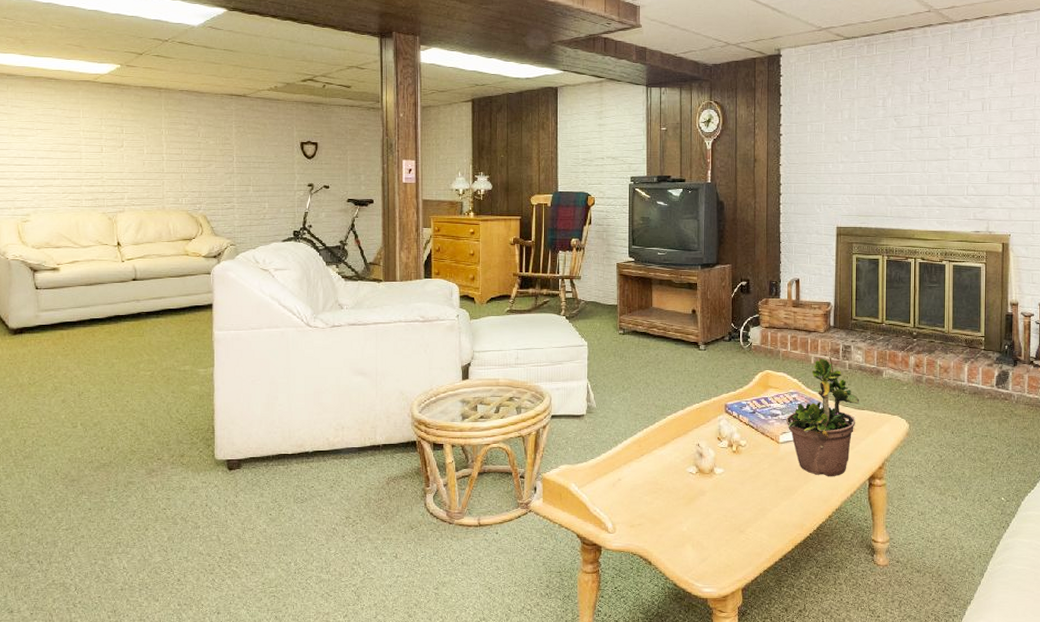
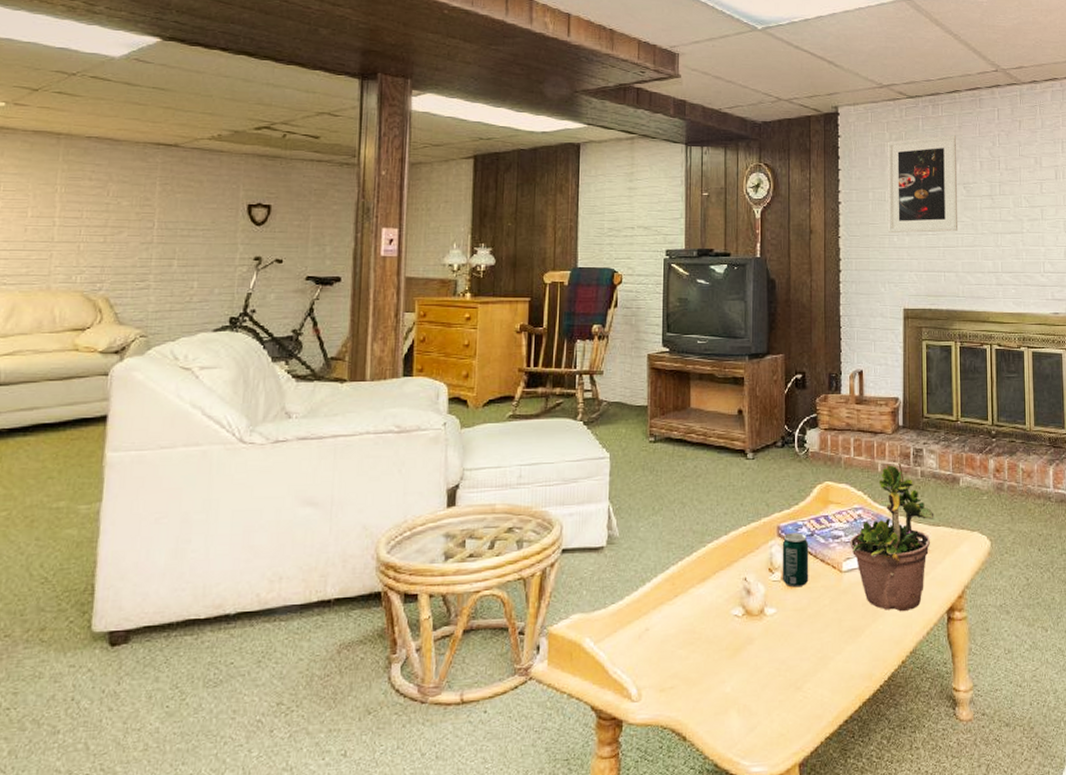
beverage can: none [728,410,751,454] -> present [782,533,809,588]
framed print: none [823,72,890,161] -> present [887,135,959,234]

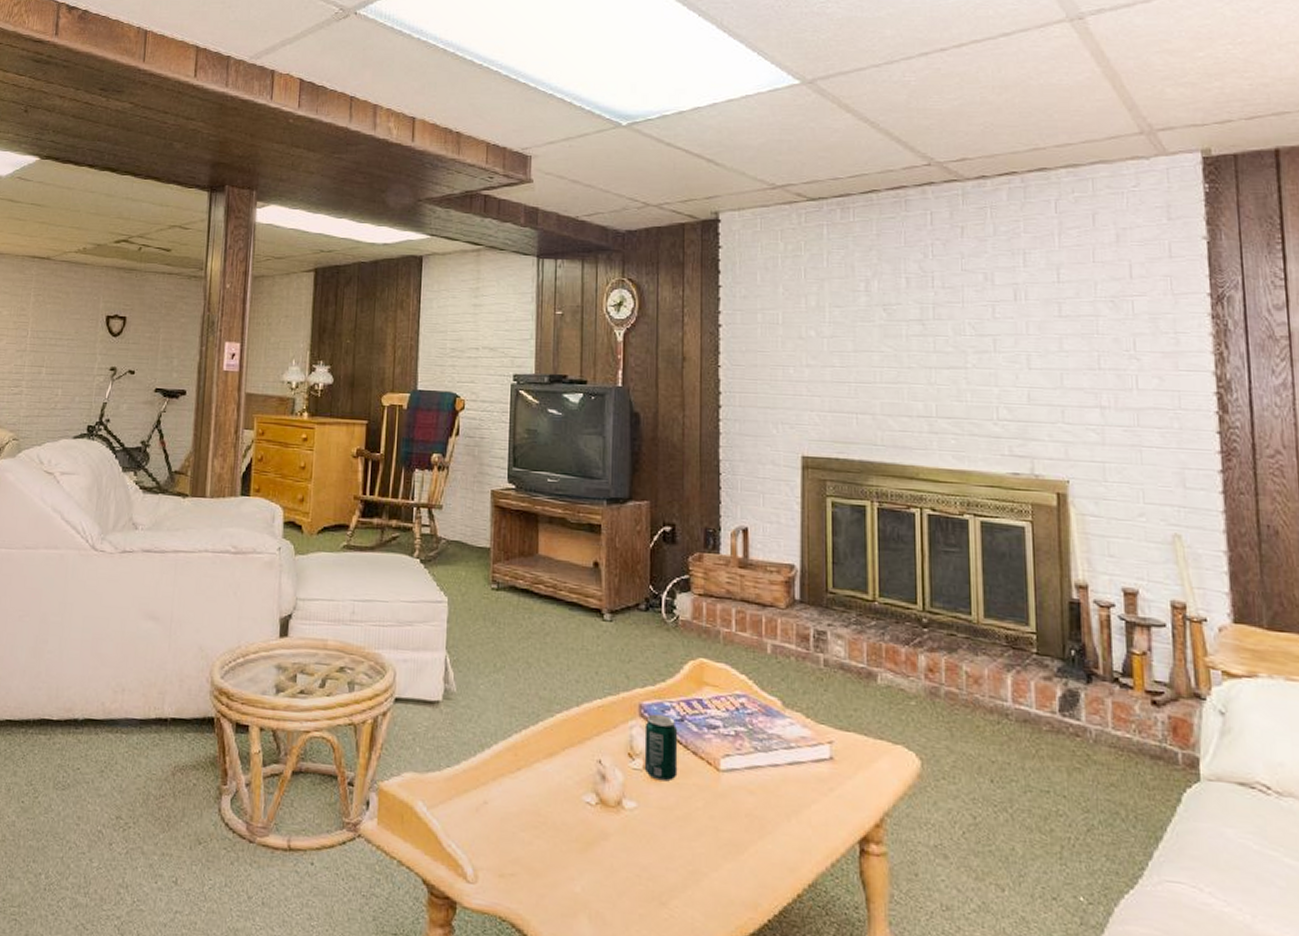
potted plant: present [850,452,934,612] -> none [730,630,842,833]
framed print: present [887,135,959,234] -> none [780,245,876,364]

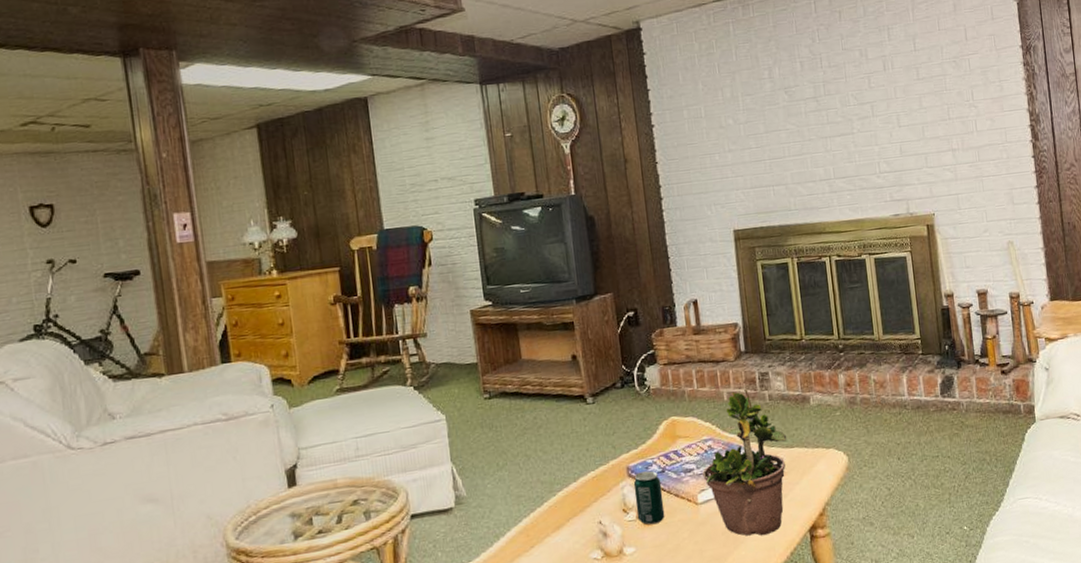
potted plant: none [730,630,842,833] -> present [702,379,787,536]

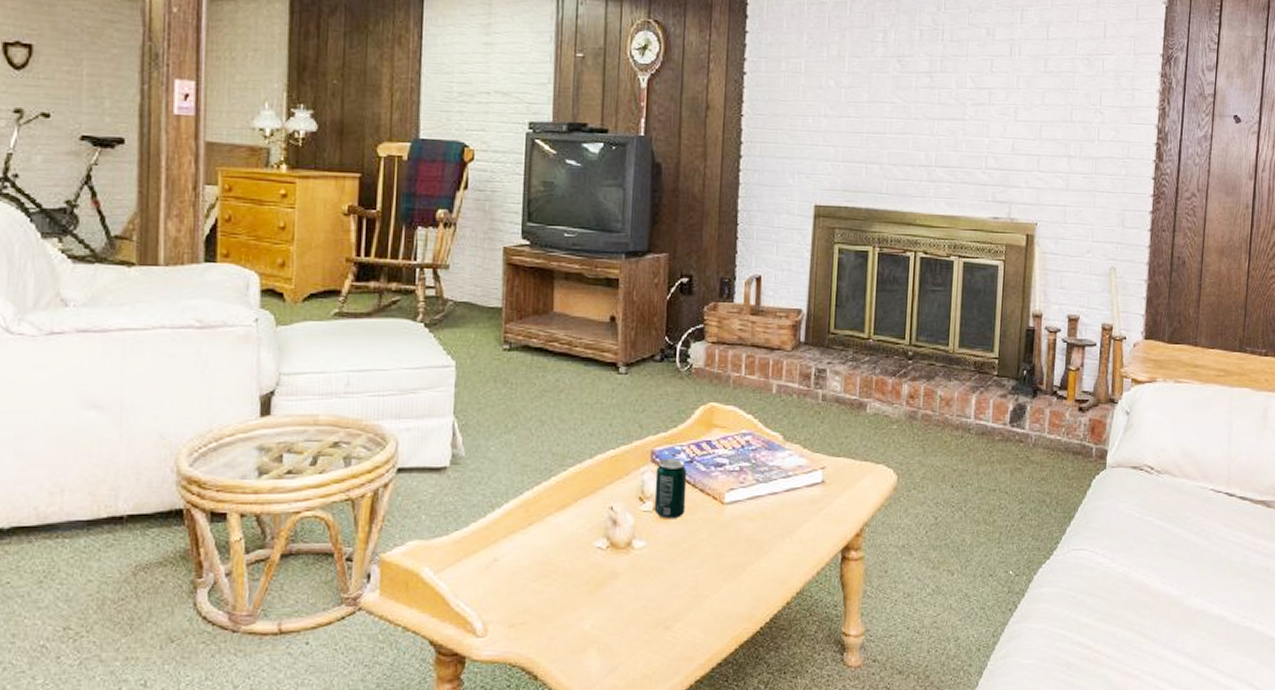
potted plant: present [702,379,787,536] -> none [735,371,835,549]

